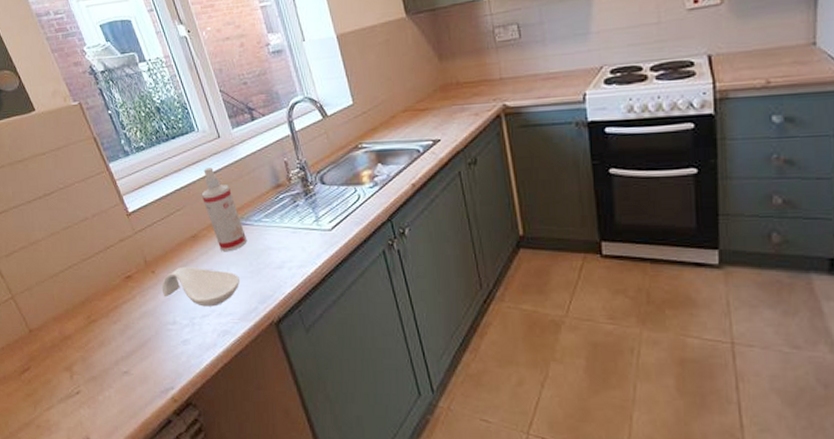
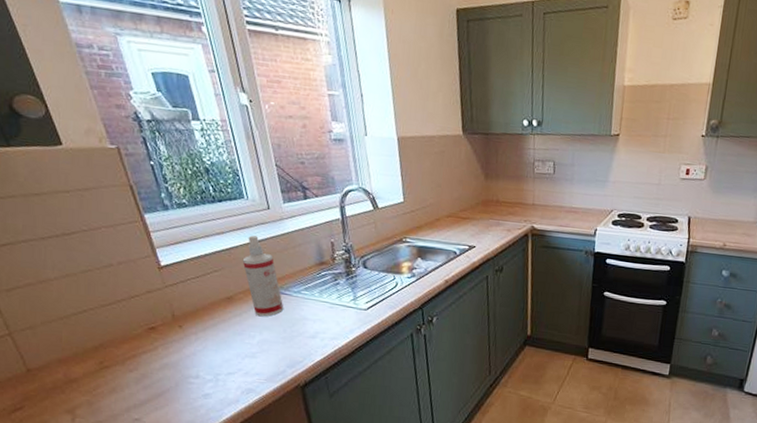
spoon rest: present [161,266,241,307] -> none [187,325,272,366]

